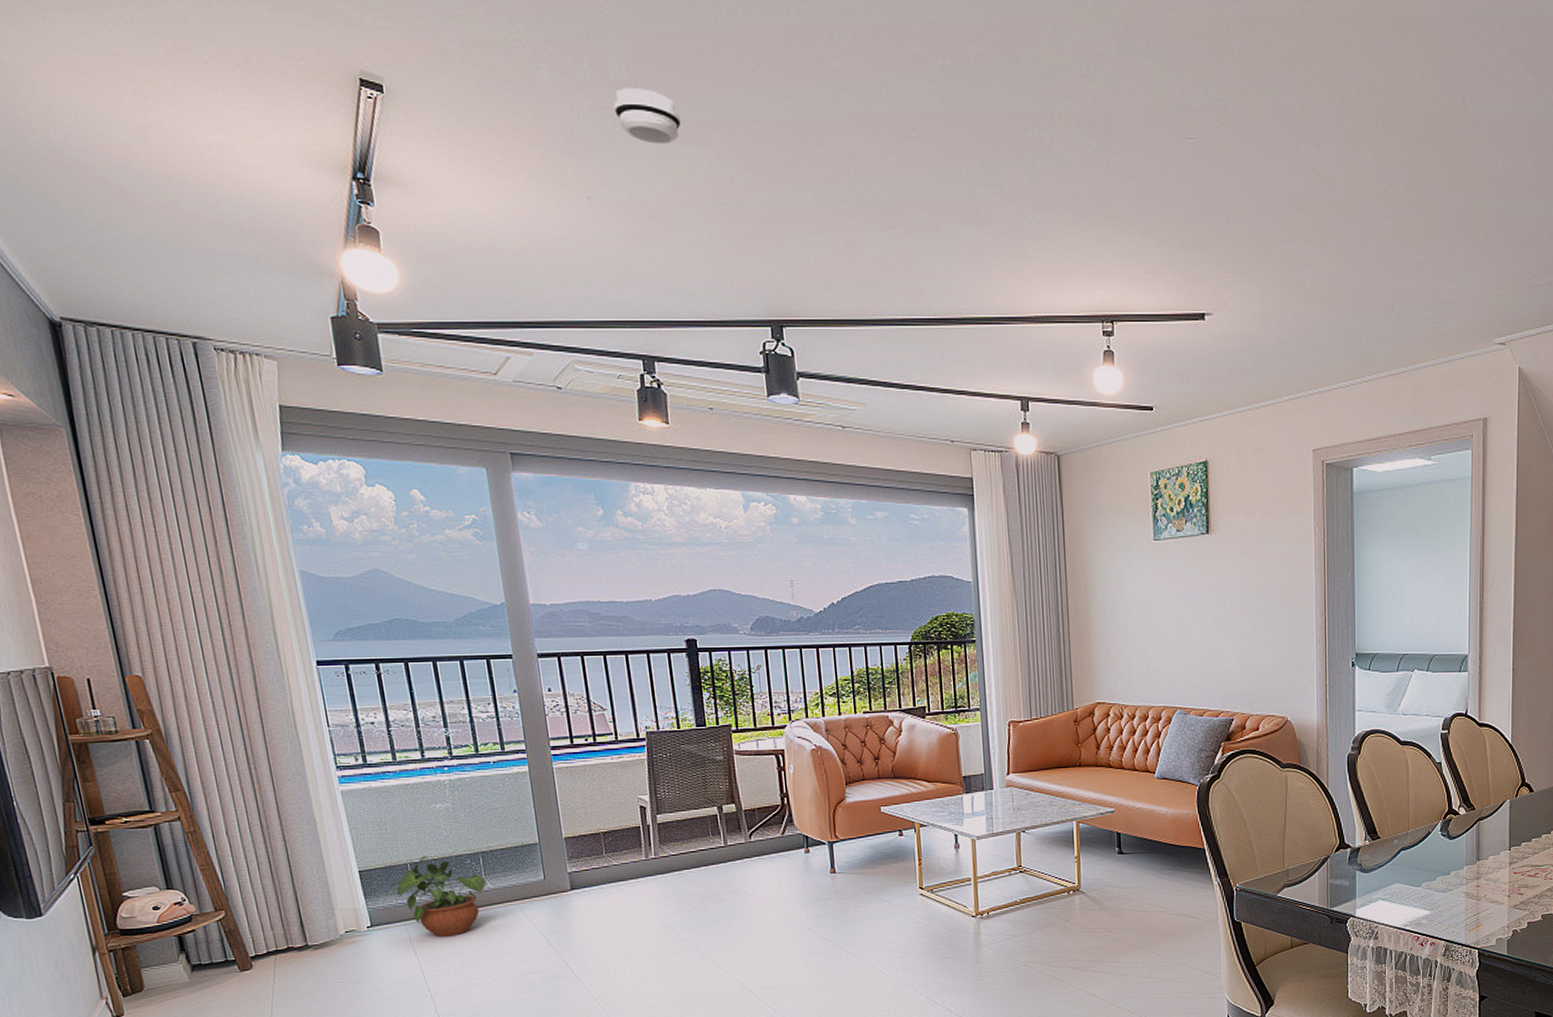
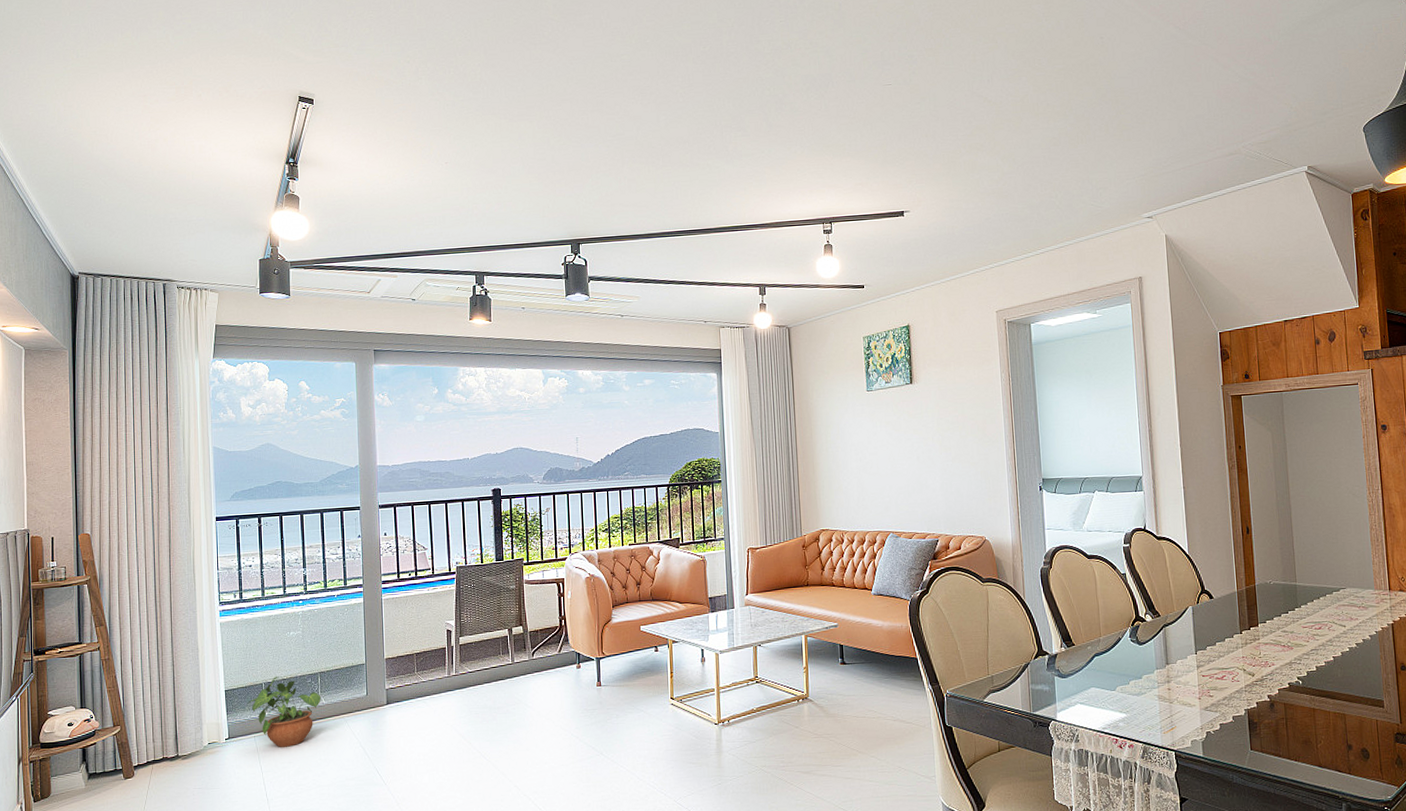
smoke detector: present [613,88,681,144] -> none [468,85,515,123]

